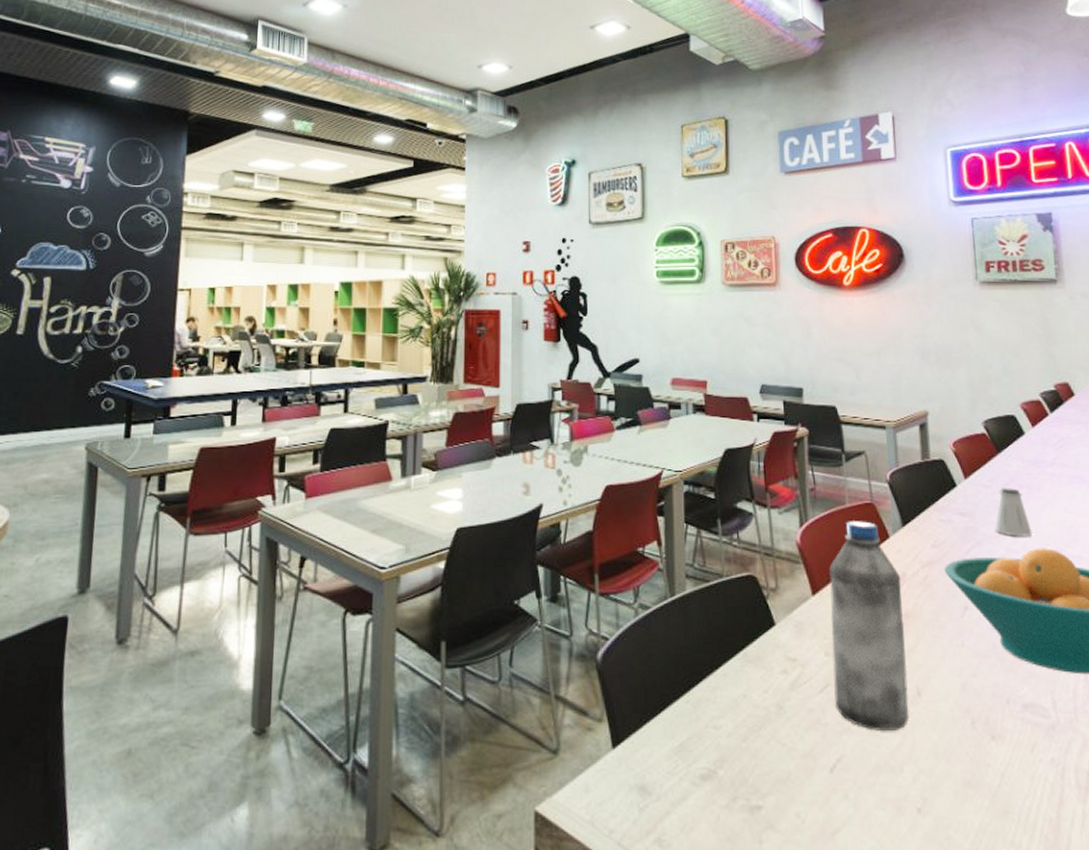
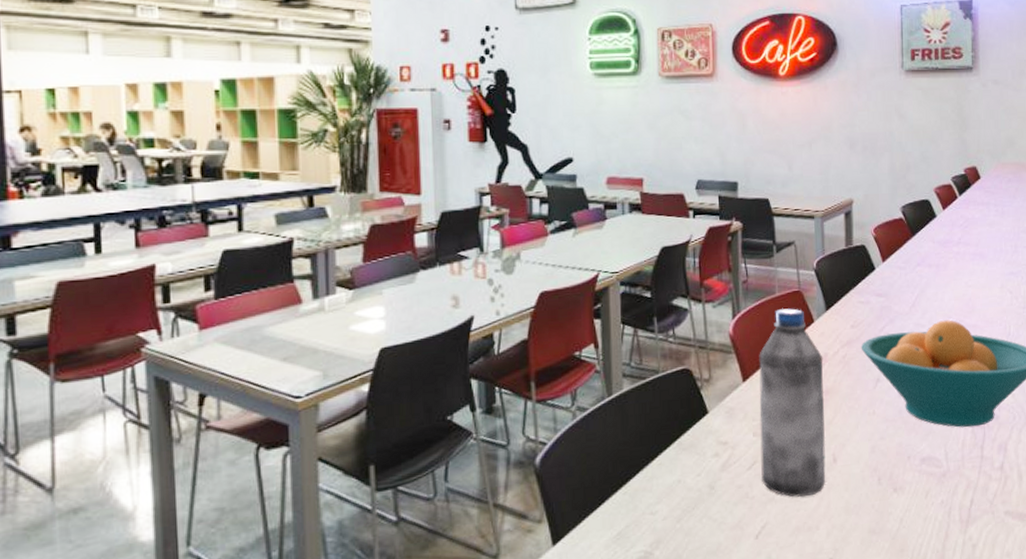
saltshaker: present [995,488,1033,537] -> none [906,268,938,312]

